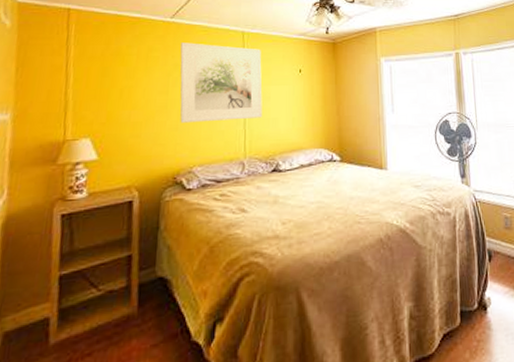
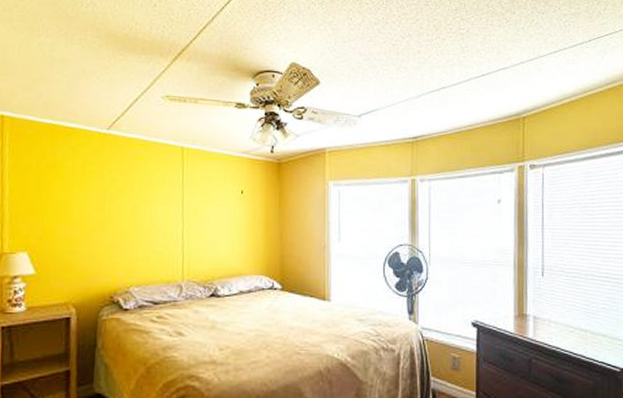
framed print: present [180,42,263,123] -> none [116,156,202,242]

